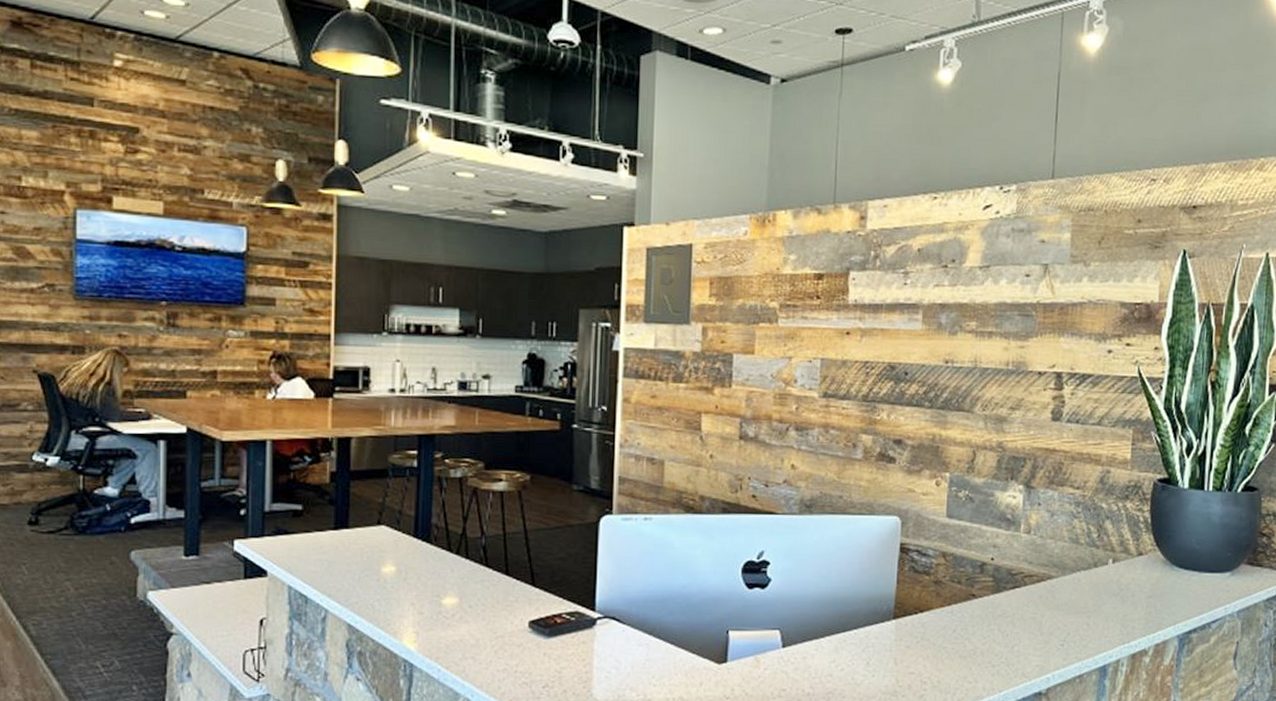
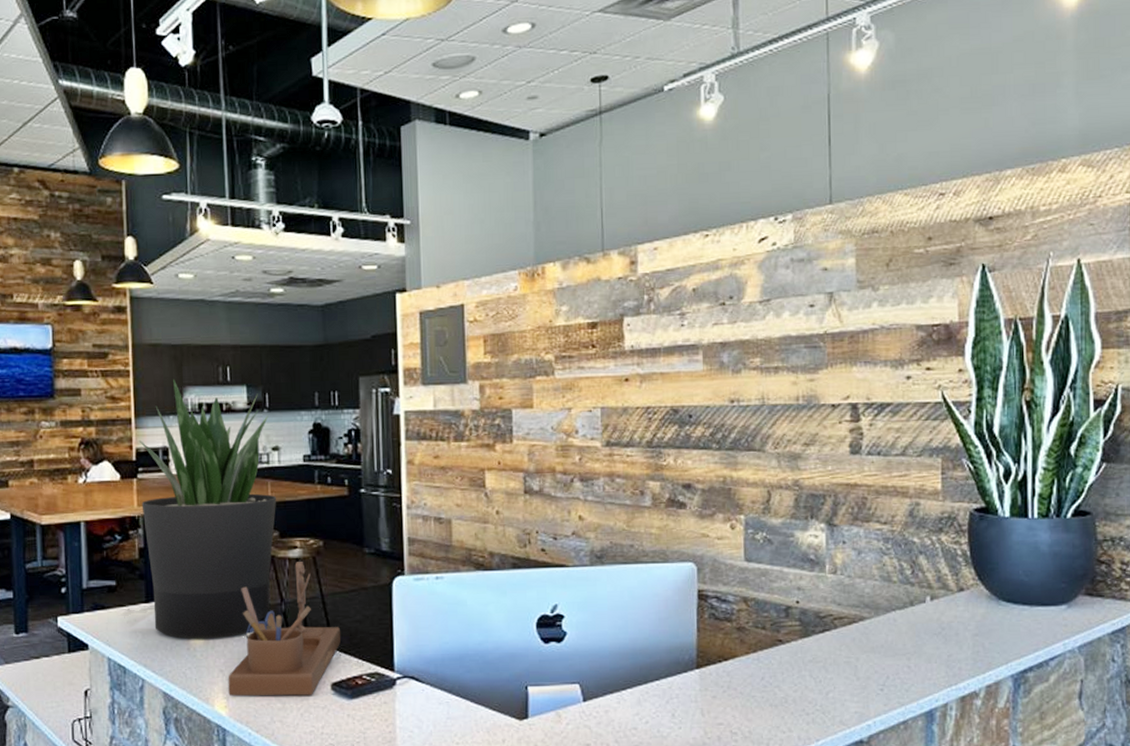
planter: none [336,296,484,571] -> present [138,379,277,640]
desk organizer: none [419,494,543,633] -> present [228,561,341,696]

